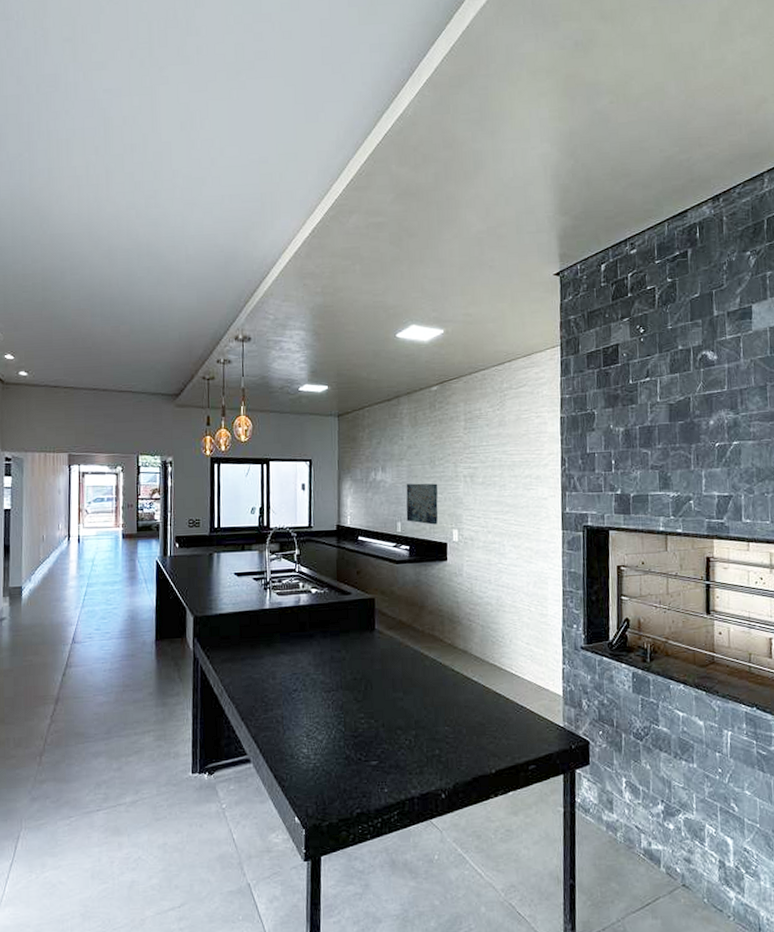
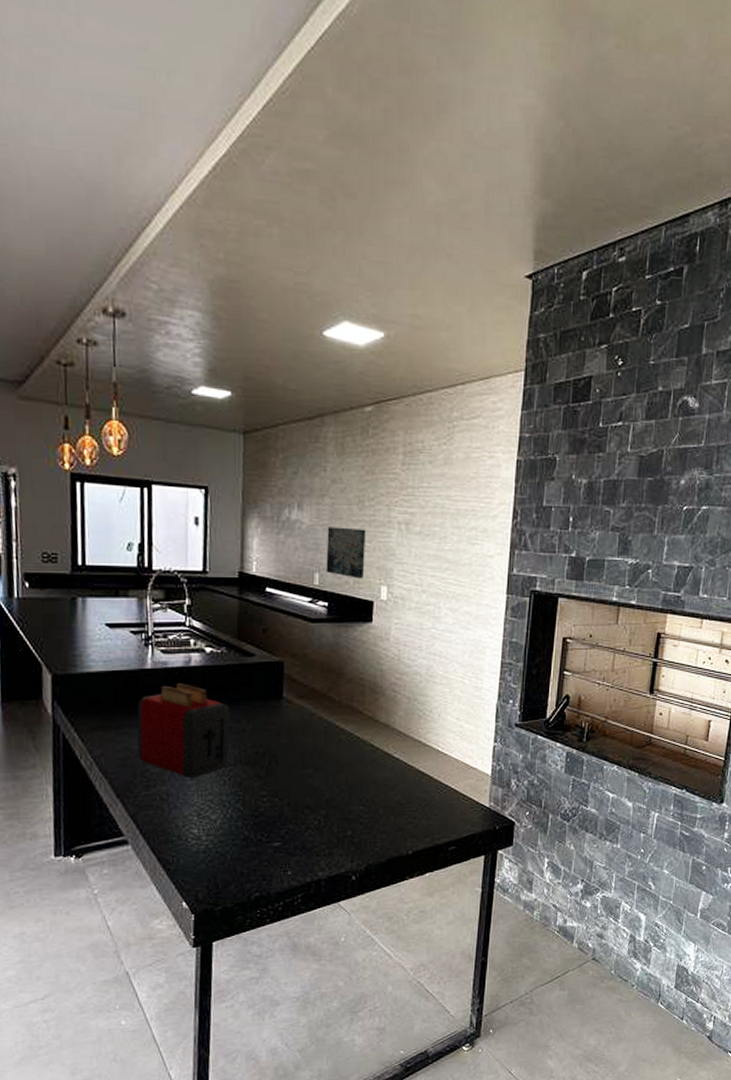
toaster: none [257,620,332,702] -> present [136,683,230,778]

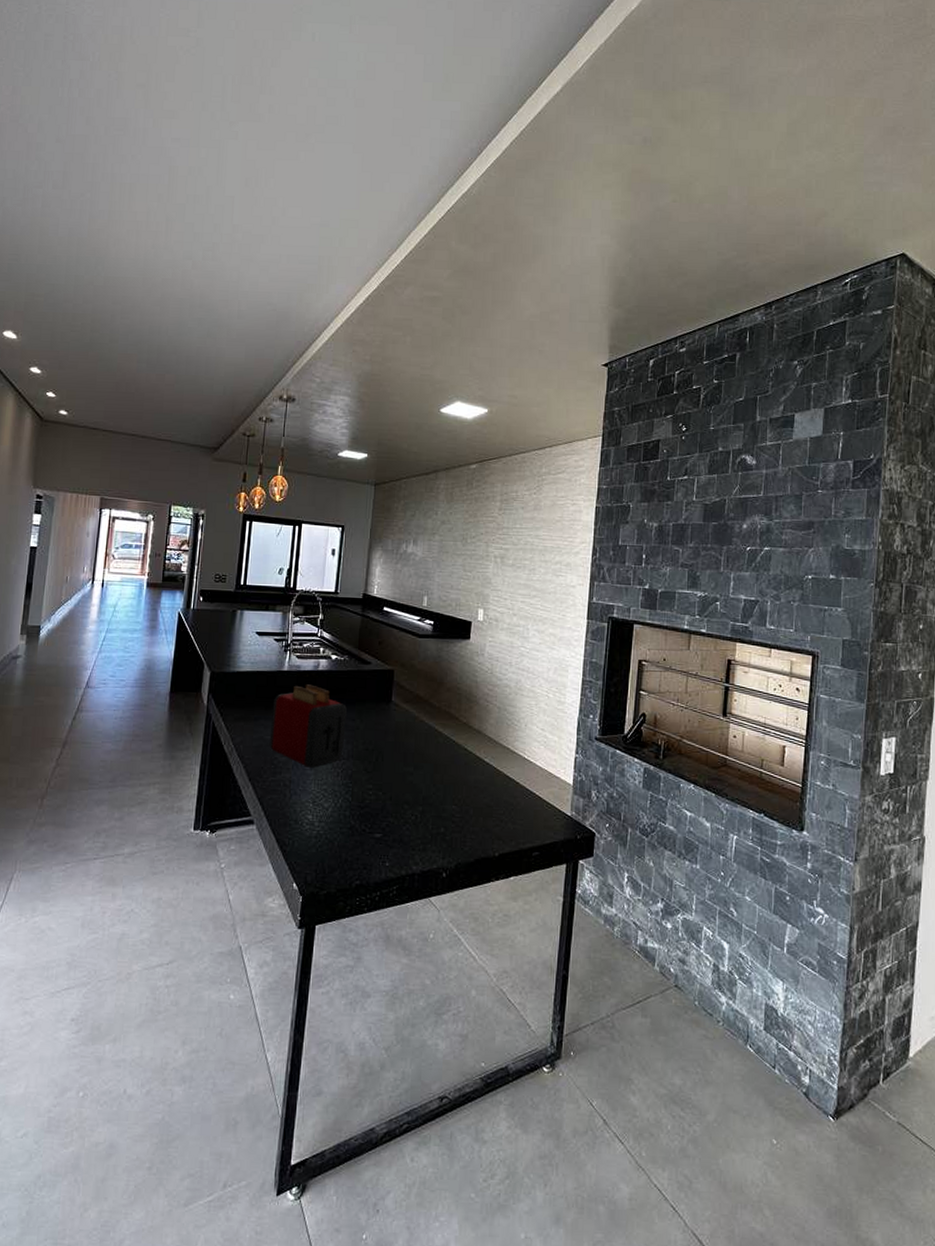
wall art: present [326,527,367,579] -> none [433,559,468,602]

